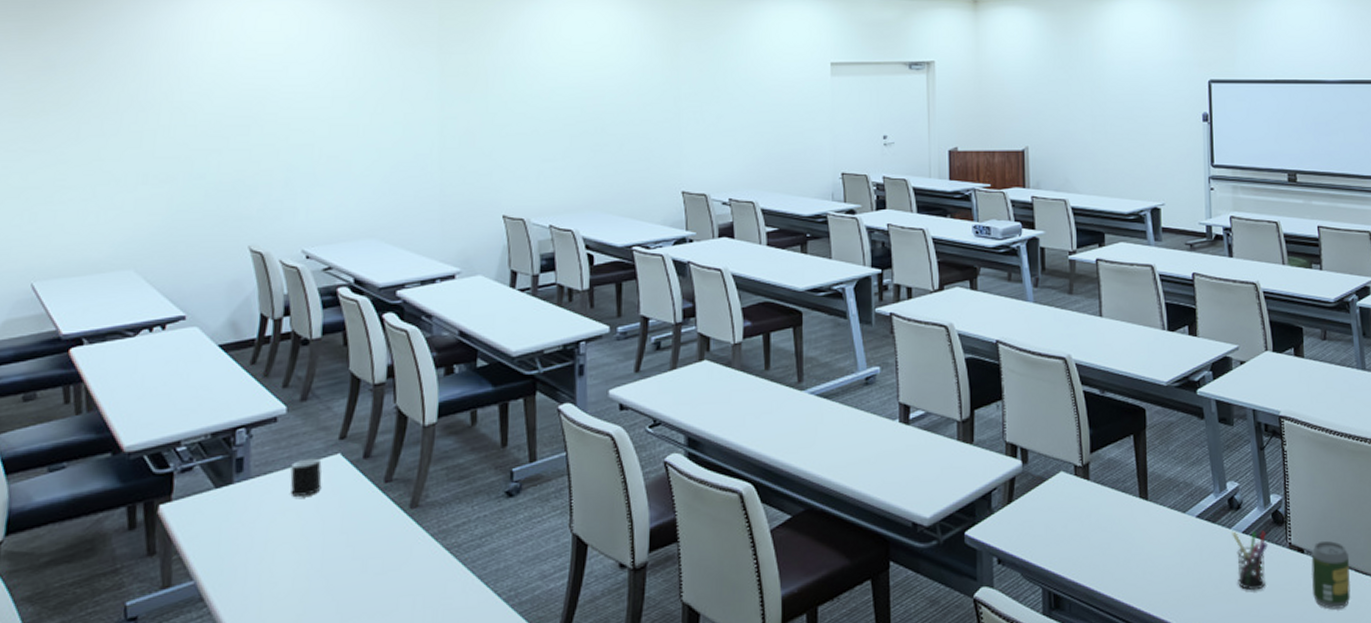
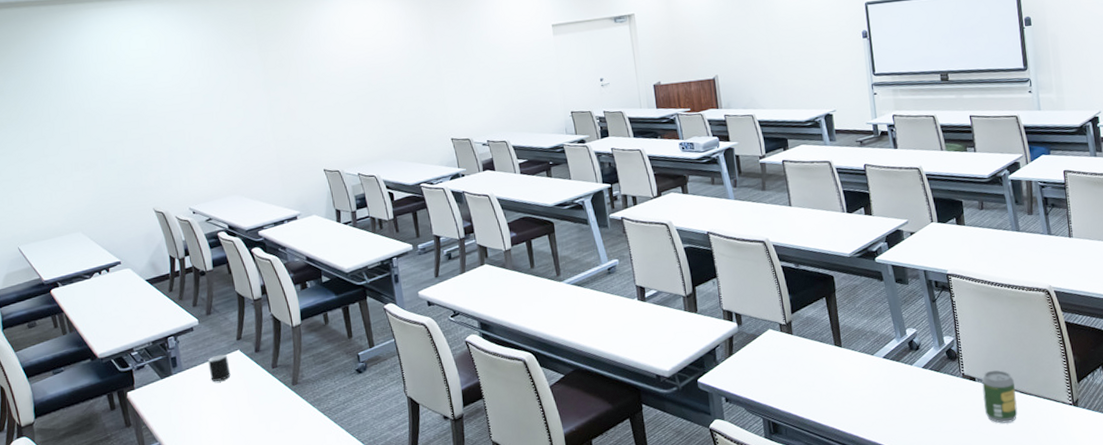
pen holder: present [1232,531,1268,591] -> none [913,365,945,412]

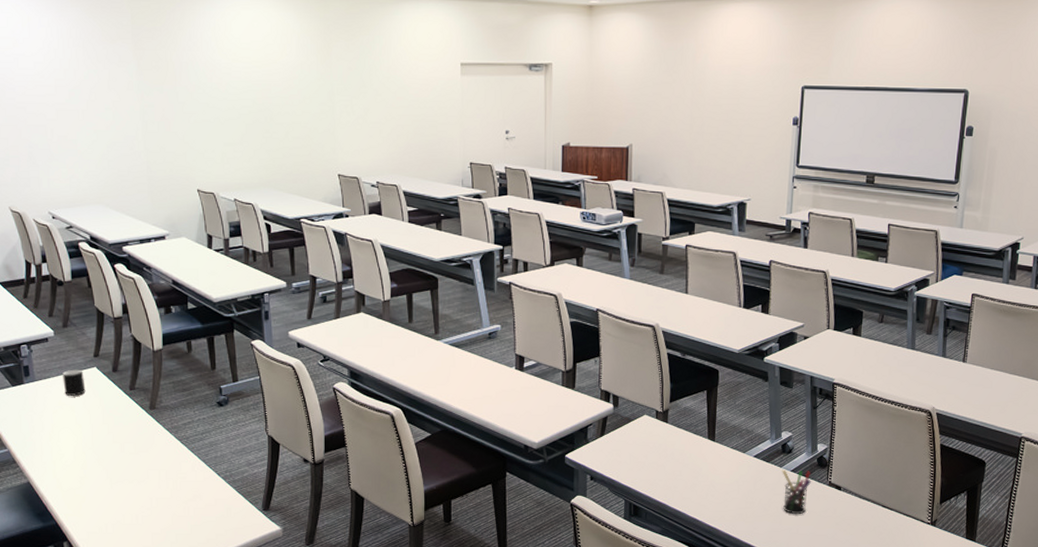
pen holder: none [913,365,945,412] -> present [782,470,811,515]
soda can: present [981,370,1018,424] -> none [844,482,879,533]

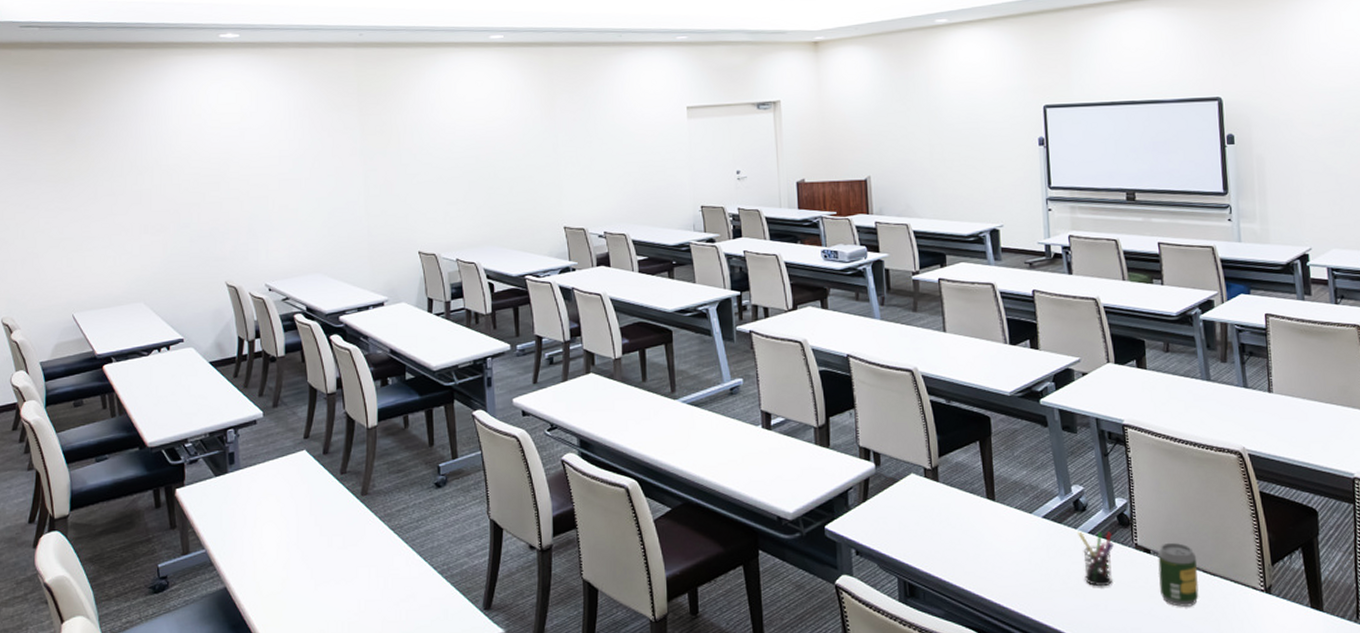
cup: present [62,369,86,396] -> none [269,453,293,484]
soda can: none [844,482,879,533] -> present [1157,542,1199,607]

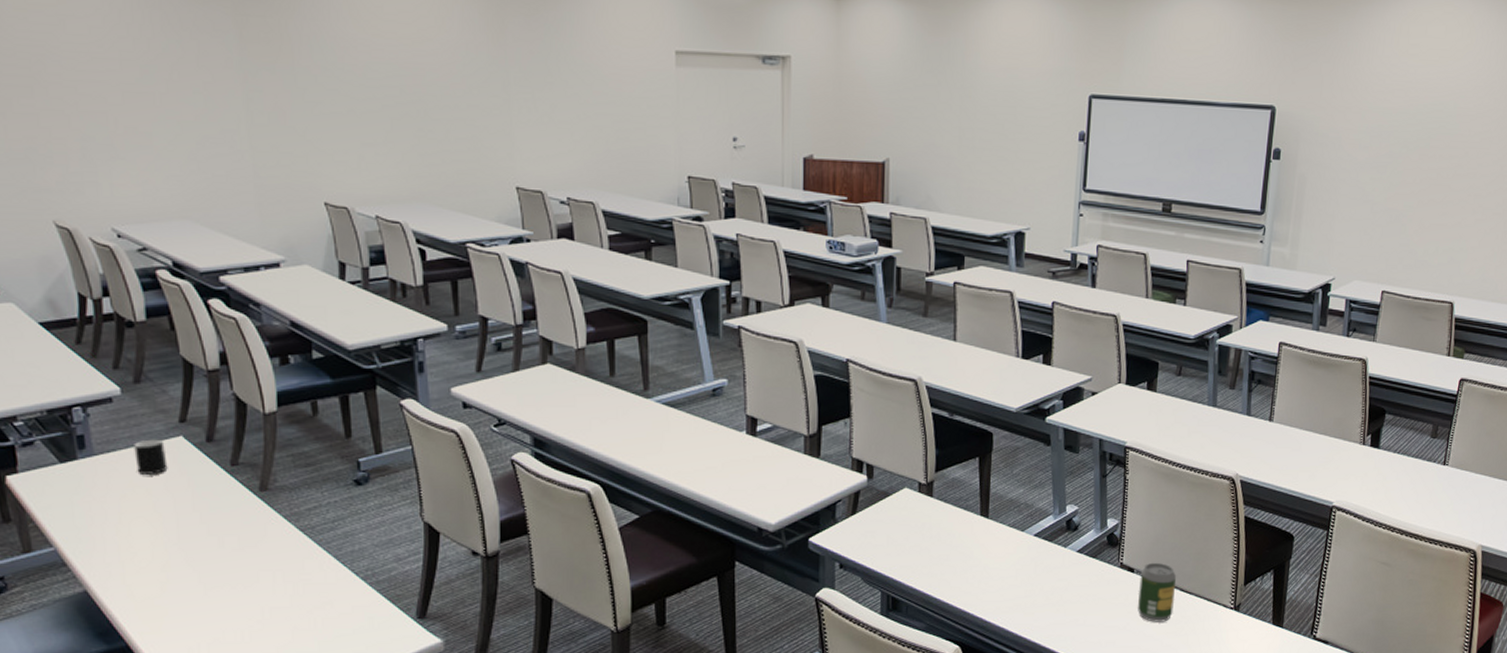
cup: none [269,453,293,484] -> present [134,439,168,474]
pen holder: present [1078,532,1114,587] -> none [1067,551,1100,603]

